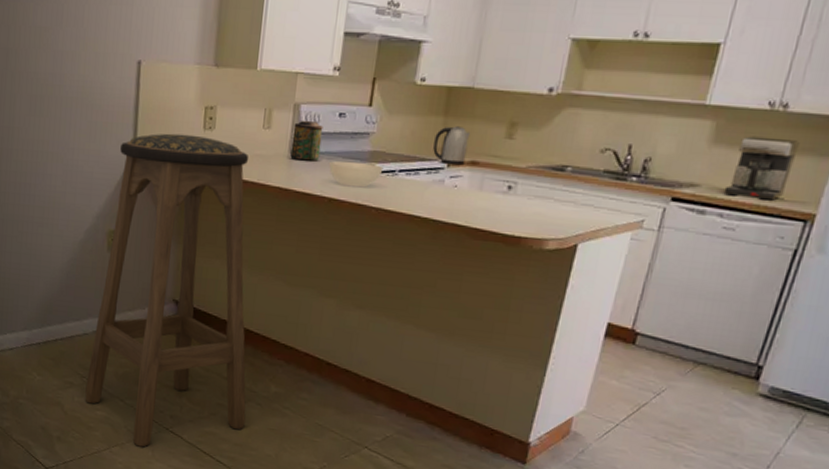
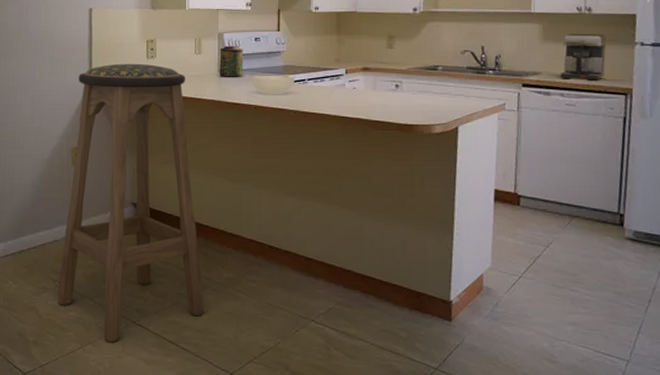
kettle: present [433,126,471,166] -> none [332,42,360,72]

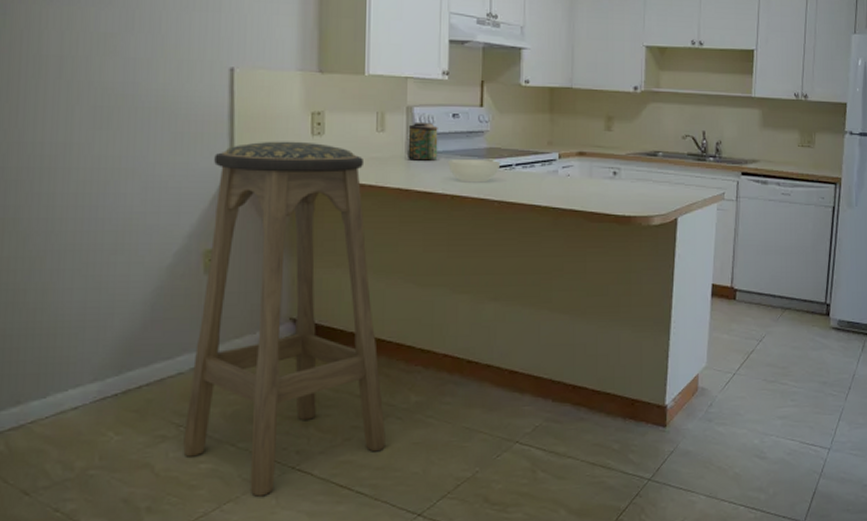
coffee maker: present [560,33,607,81] -> none [777,120,820,169]

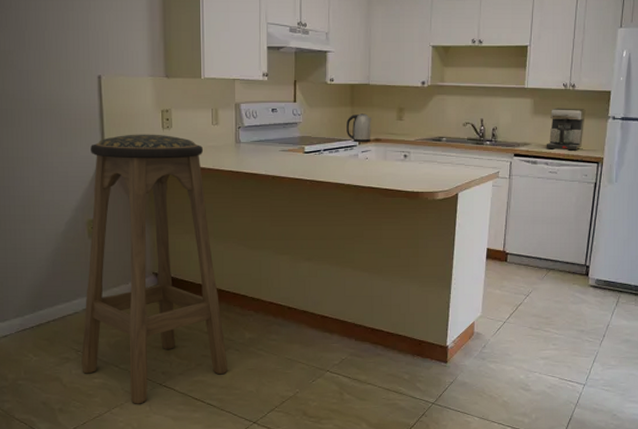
canister: present [408,121,438,161] -> none [237,116,261,148]
bowl: present [448,158,501,183] -> none [269,145,312,166]
kettle: none [544,122,575,157] -> present [347,113,372,143]
coffee maker: none [777,120,820,169] -> present [546,108,586,151]

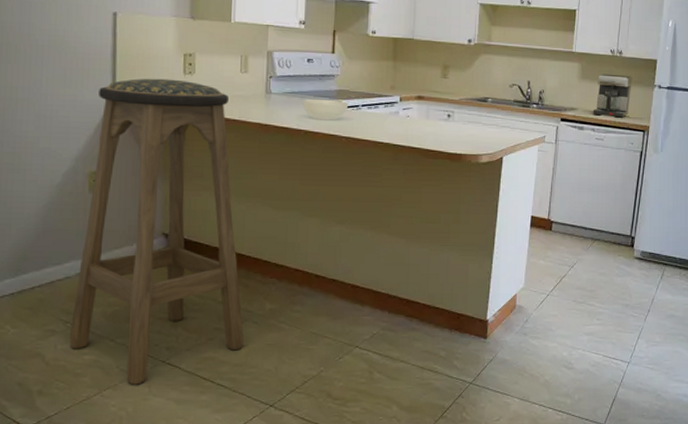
bowl: none [269,145,312,166] -> present [302,98,349,121]
kettle: present [347,113,372,143] -> none [387,69,415,100]

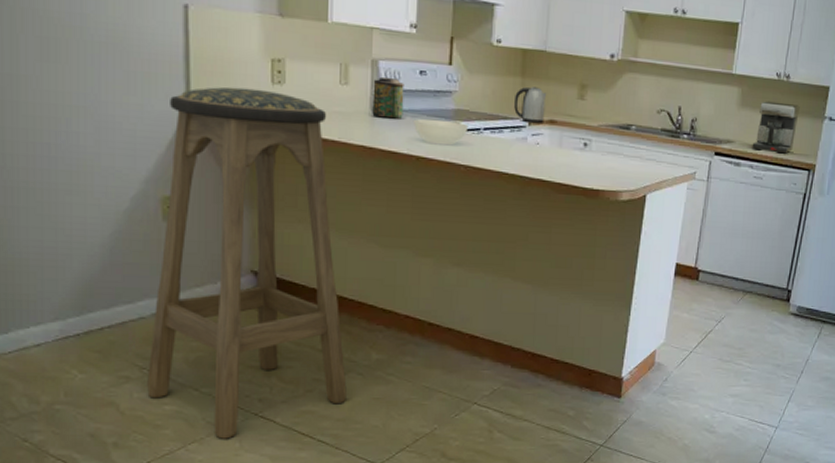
canister: none [267,65,295,100] -> present [372,76,404,119]
kettle: none [387,69,415,100] -> present [514,86,547,124]

